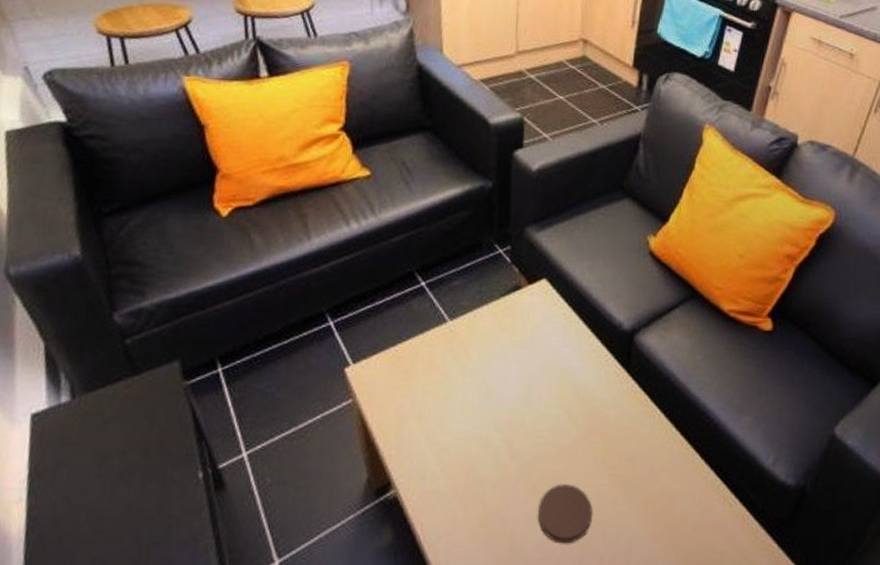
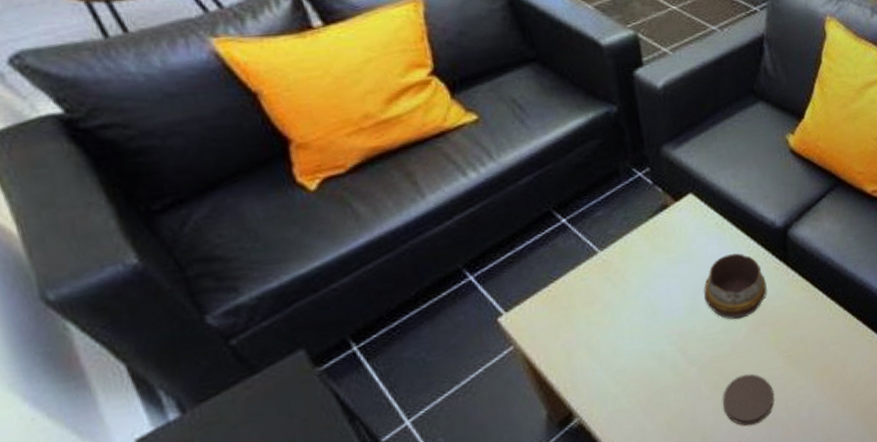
decorative bowl: none [540,348,604,421] -> present [704,253,767,320]

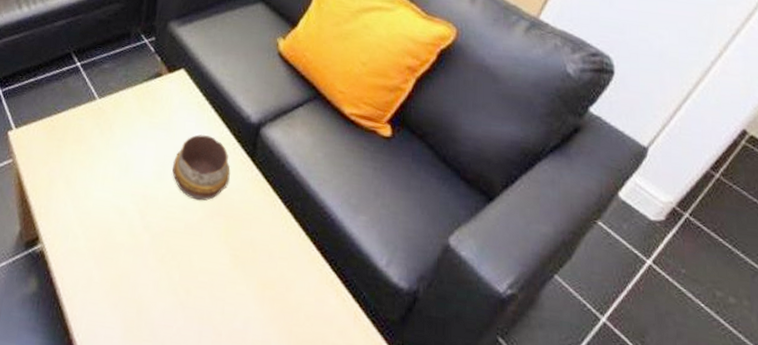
coaster: present [723,373,774,426] -> none [164,258,214,315]

